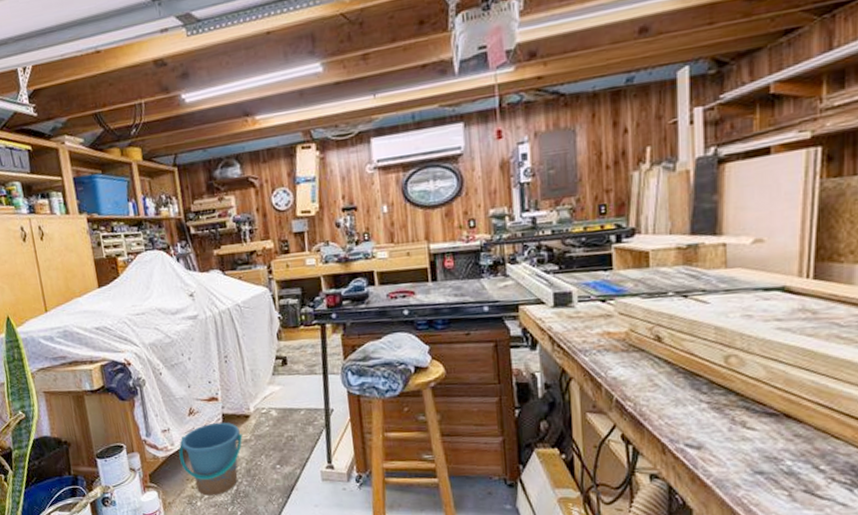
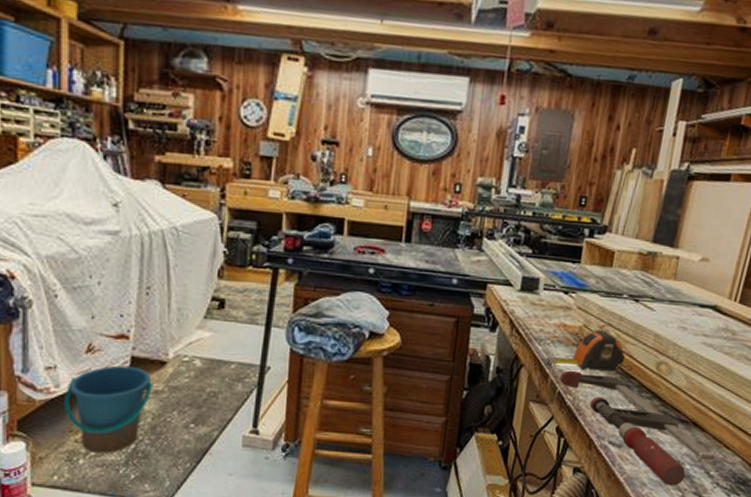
tape measure: none [594,332,696,375] -> present [545,330,633,371]
clamp: none [615,376,821,485] -> present [560,370,715,486]

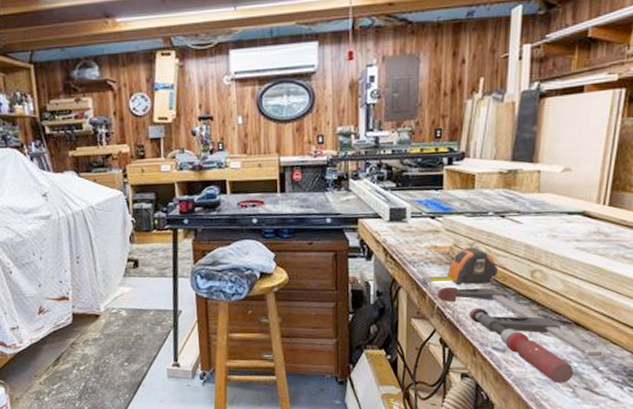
bucket: present [65,365,154,453] -> none [27,321,92,392]

